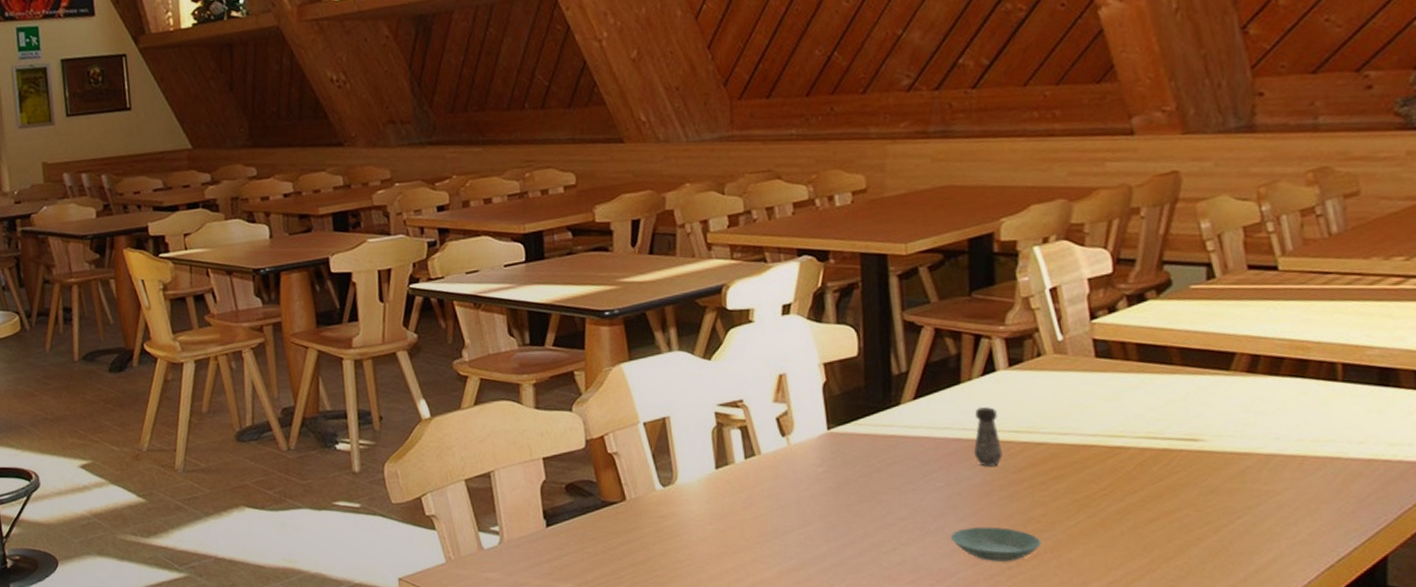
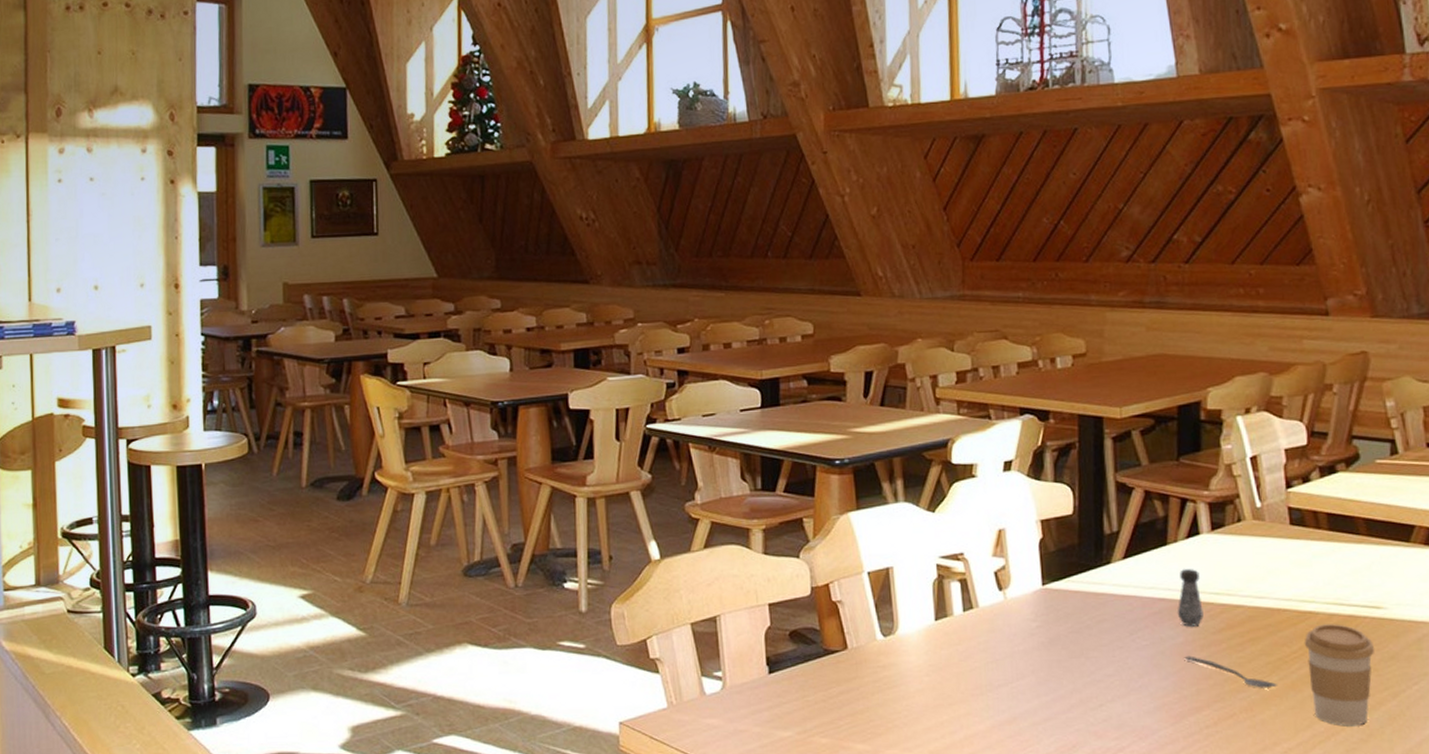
saucer: present [950,527,1042,562] -> none [1153,686,1238,720]
spoon: none [982,496,1085,527] -> present [1184,655,1277,688]
coffee cup: none [1113,458,1193,563] -> present [1304,624,1375,725]

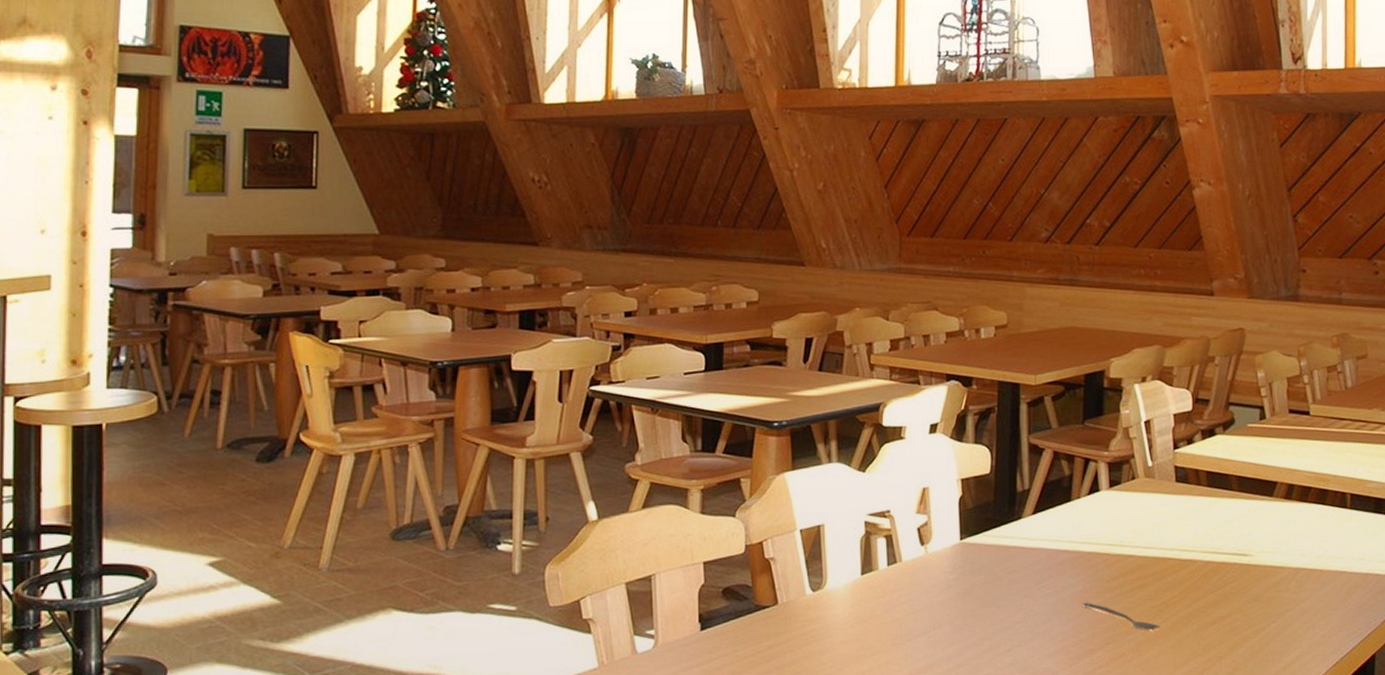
salt shaker: present [1177,568,1204,627] -> none [1077,522,1100,576]
coffee cup: present [1304,624,1375,725] -> none [1184,570,1242,661]

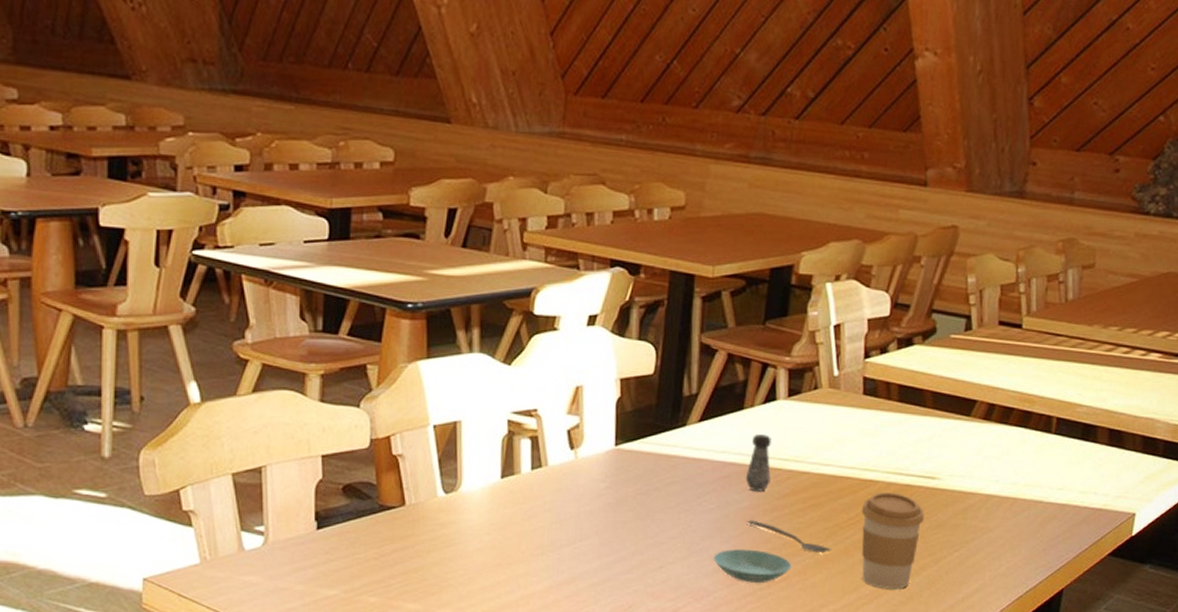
saucer: none [1054,630,1126,661] -> present [713,549,792,583]
salt shaker: none [1077,522,1100,576] -> present [745,433,771,491]
coffee cup: none [1184,570,1242,661] -> present [861,492,925,589]

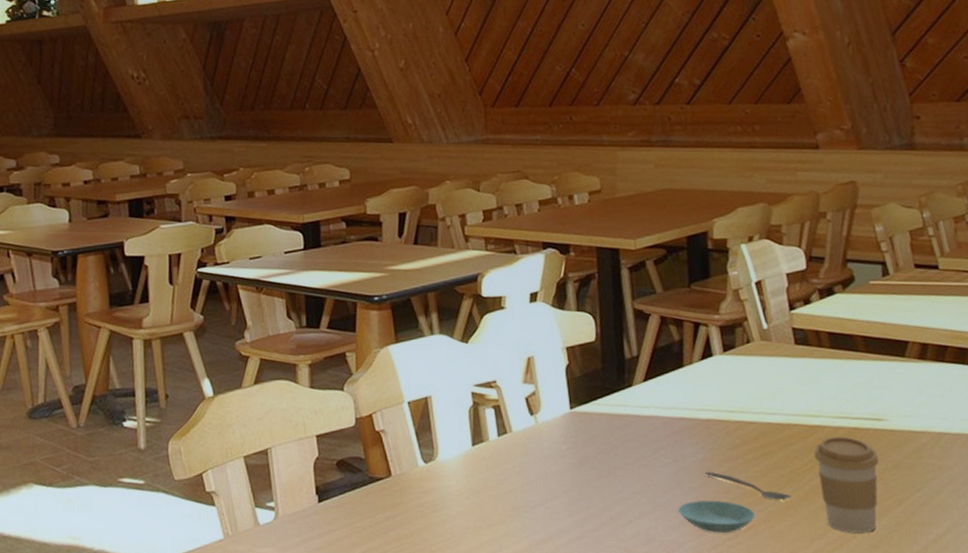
salt shaker: present [745,433,771,491] -> none [695,388,720,444]

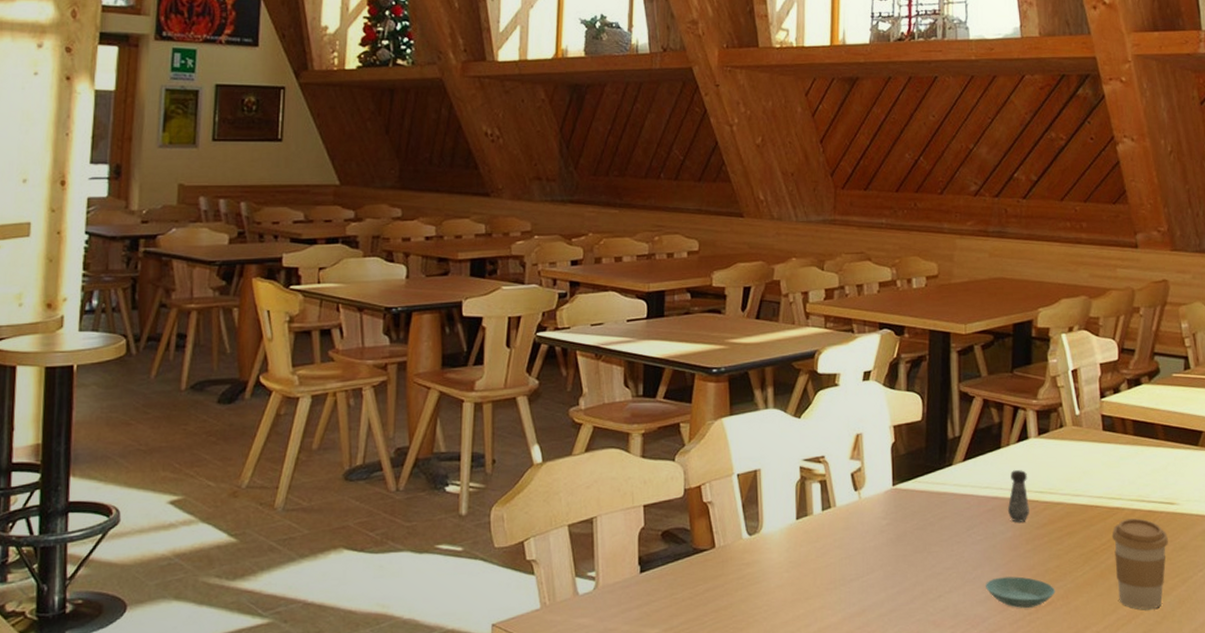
salt shaker: none [695,388,720,444] -> present [1007,469,1029,522]
spoon: present [704,471,791,500] -> none [1012,549,1089,577]

